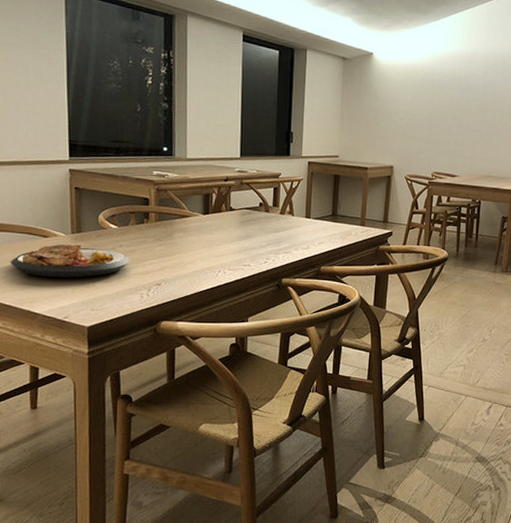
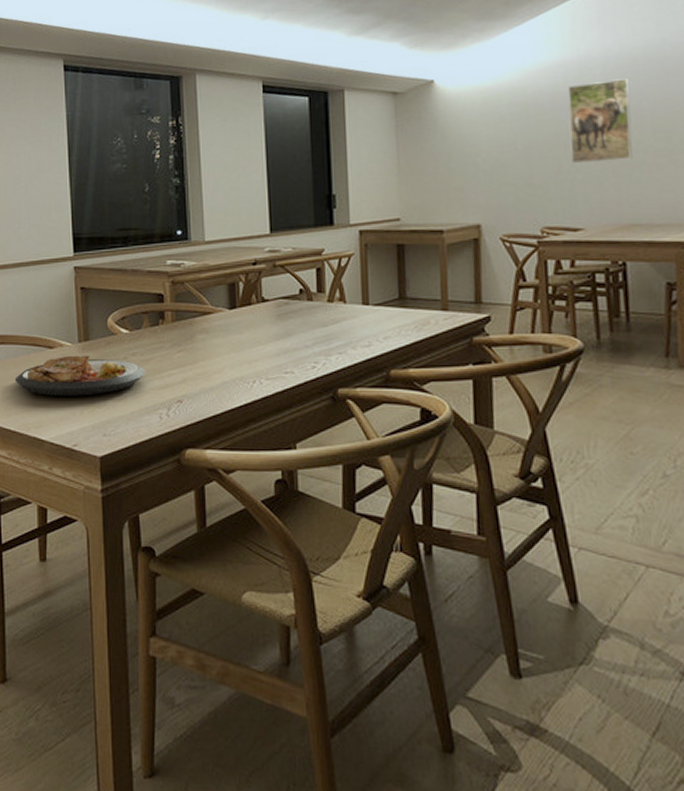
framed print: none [457,72,500,131] -> present [568,78,633,164]

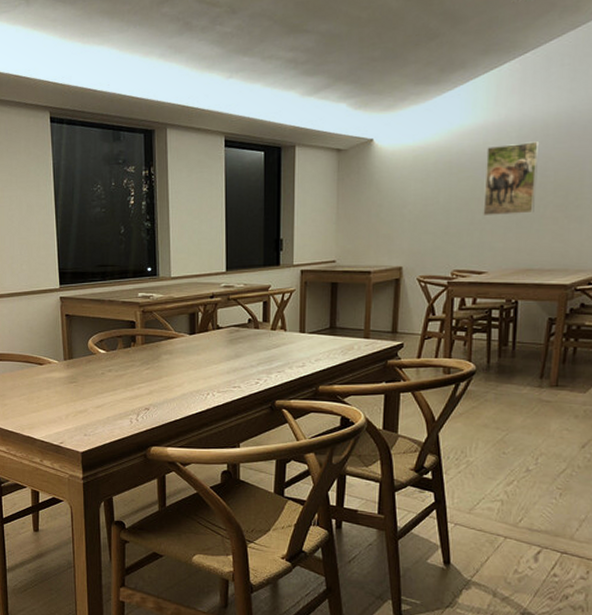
plate: present [14,355,146,396] -> none [11,371,120,404]

